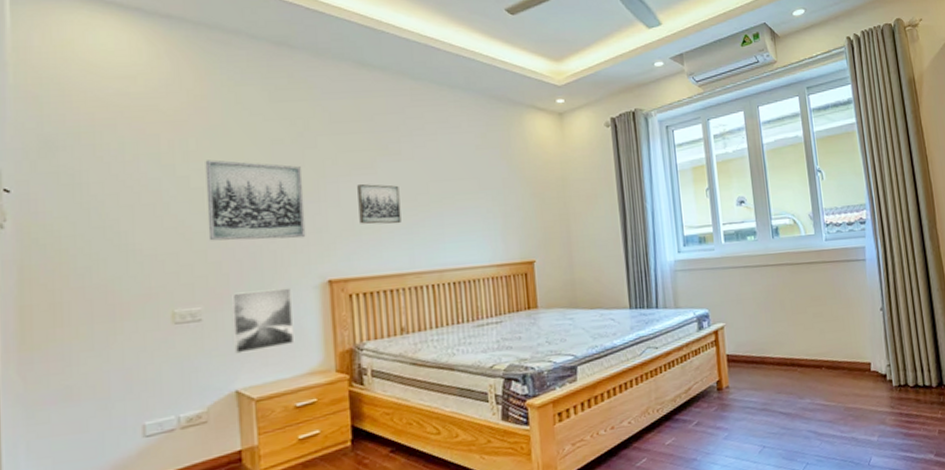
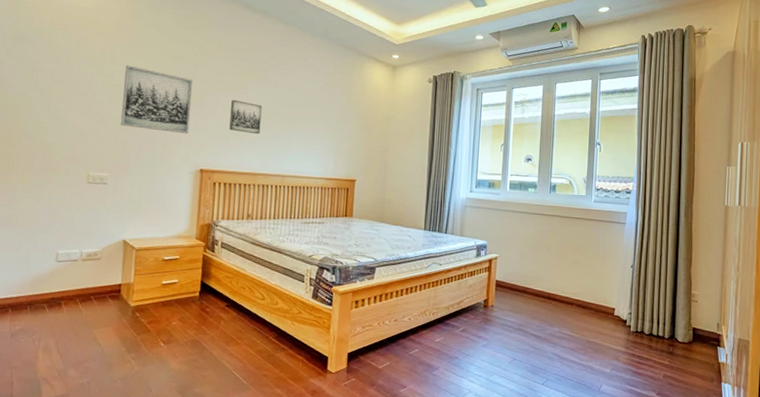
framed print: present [230,288,295,354] -> none [126,167,172,213]

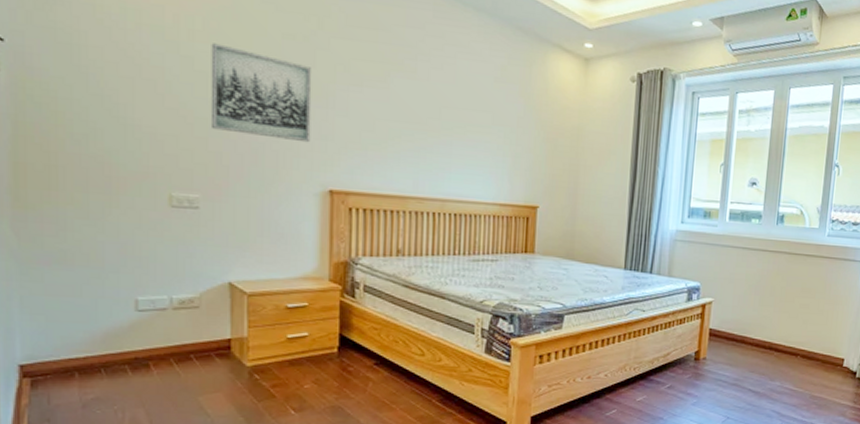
wall art: present [229,99,262,135] -> none [367,96,411,145]

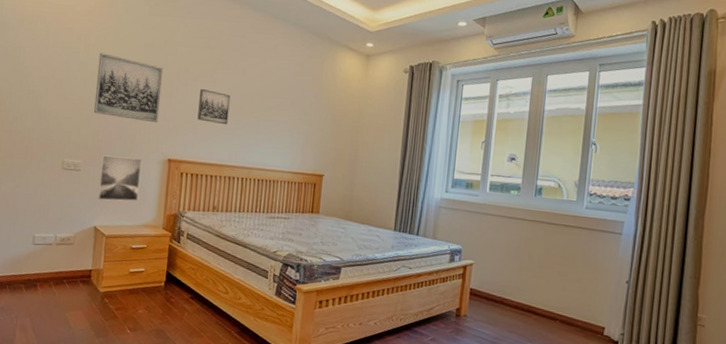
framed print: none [229,186,292,248] -> present [98,155,142,201]
wall art: none [367,96,411,145] -> present [197,88,231,125]

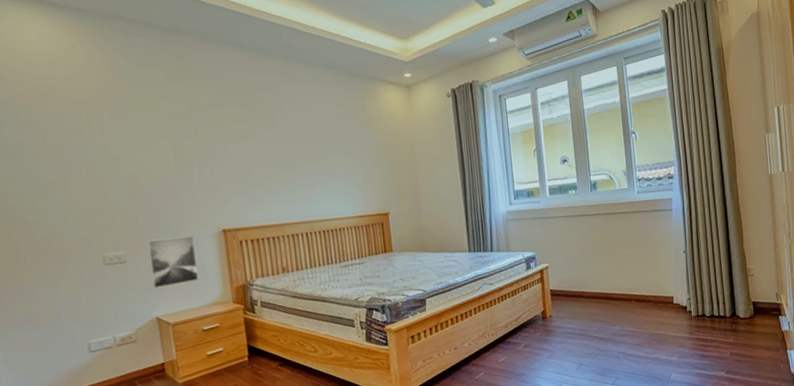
wall art: present [93,52,163,123] -> none [118,131,203,199]
wall art: present [197,88,231,125] -> none [241,149,279,184]

